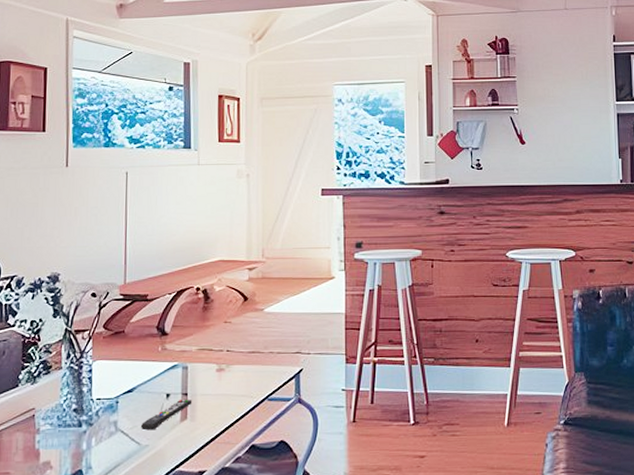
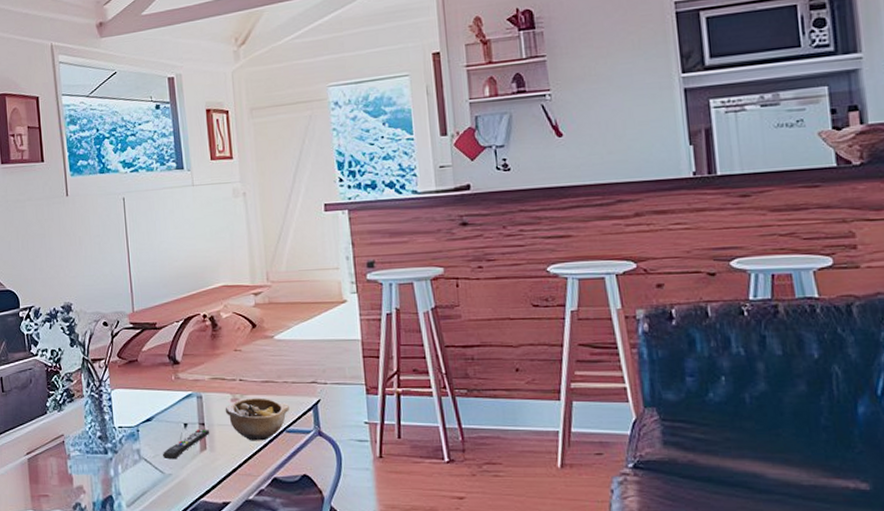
bowl: none [209,367,273,410] -> present [225,398,289,441]

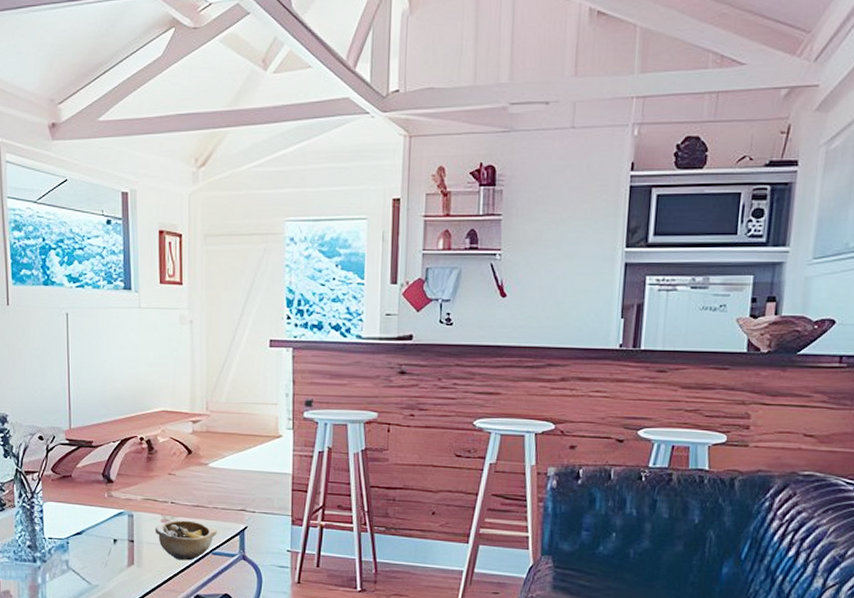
remote control: present [162,430,210,460] -> none [90,546,139,572]

